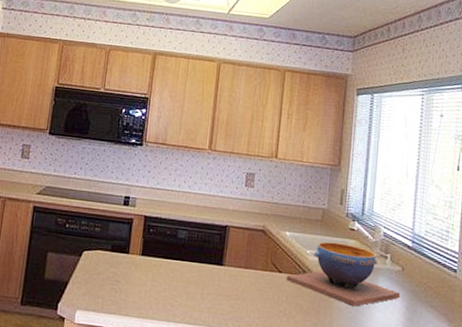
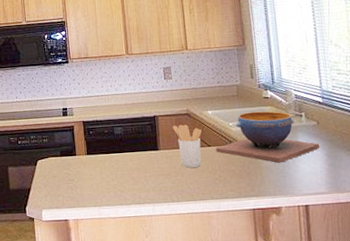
utensil holder: none [244,240,275,294] -> present [173,124,202,168]

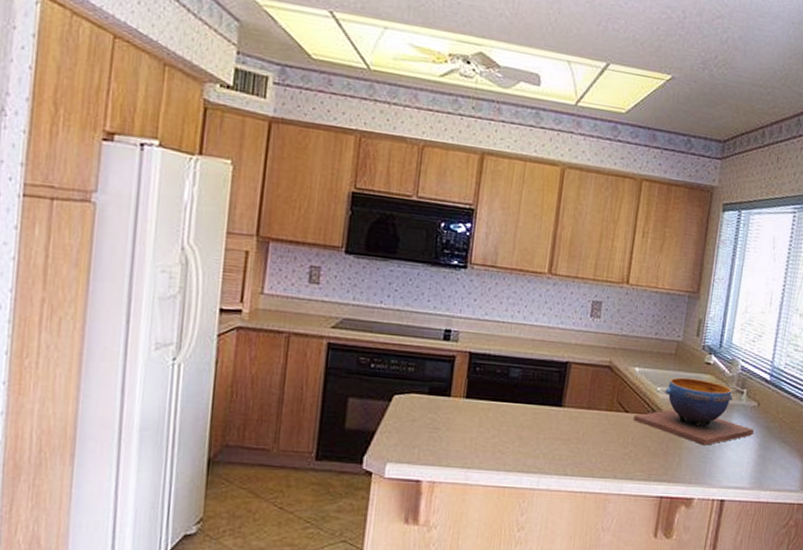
utensil holder: present [173,124,202,168] -> none [587,378,622,436]

